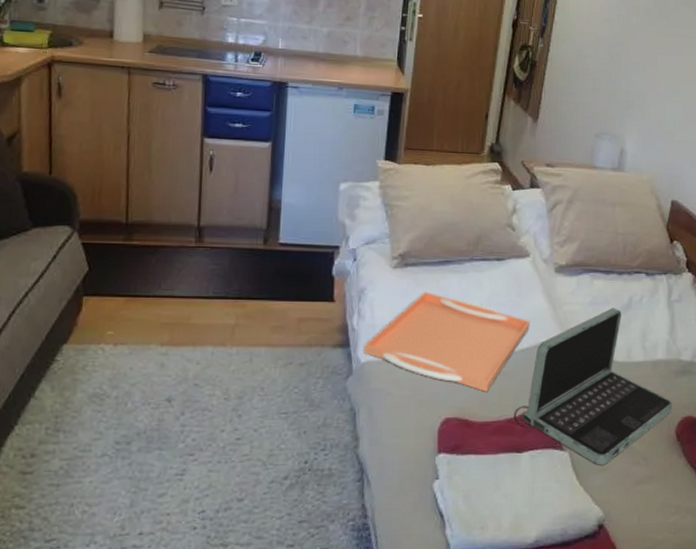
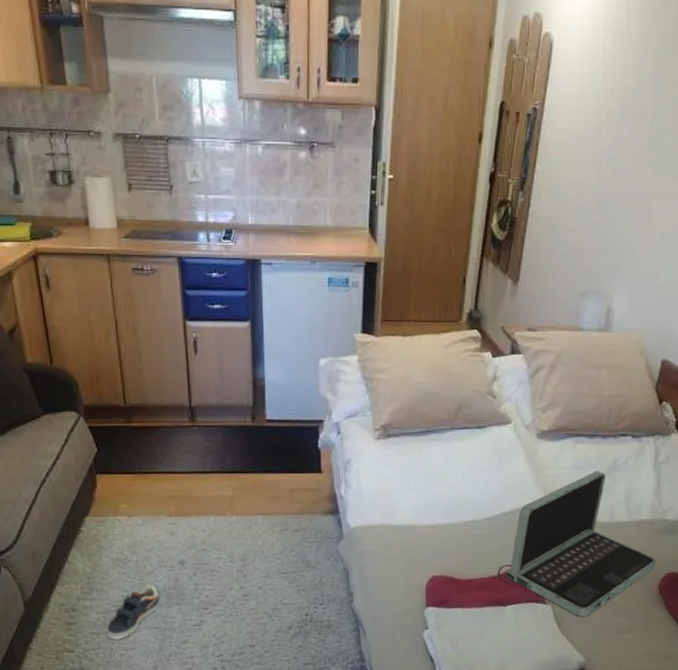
sneaker: none [68,424,138,493] -> present [106,584,160,640]
serving tray: present [363,291,530,392] -> none [352,460,512,552]

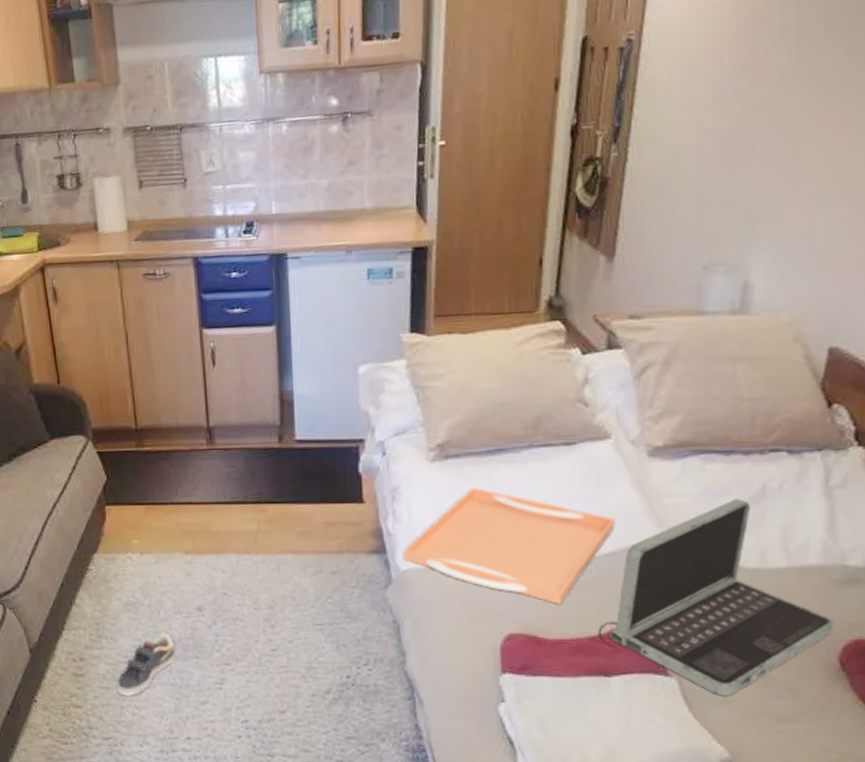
serving tray: none [352,460,512,552] -> present [403,487,615,604]

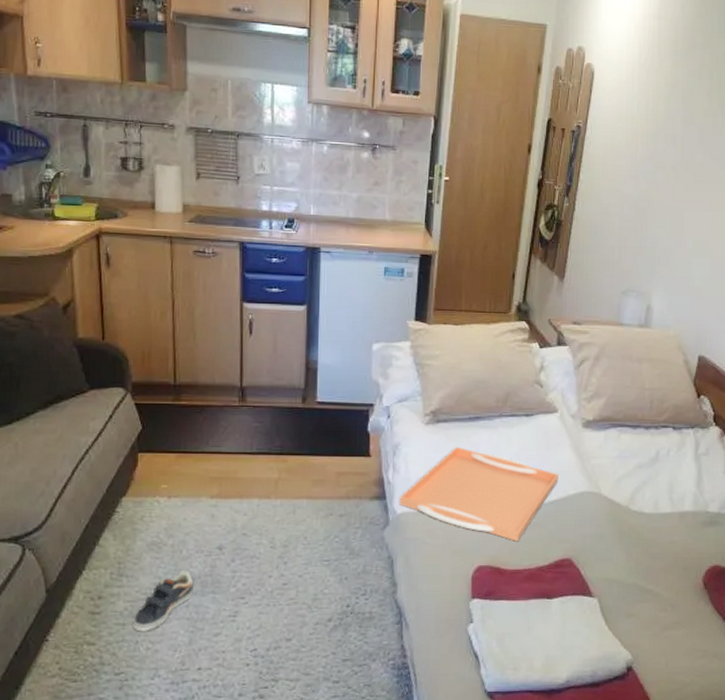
laptop: present [598,499,834,696] -> none [544,461,700,612]

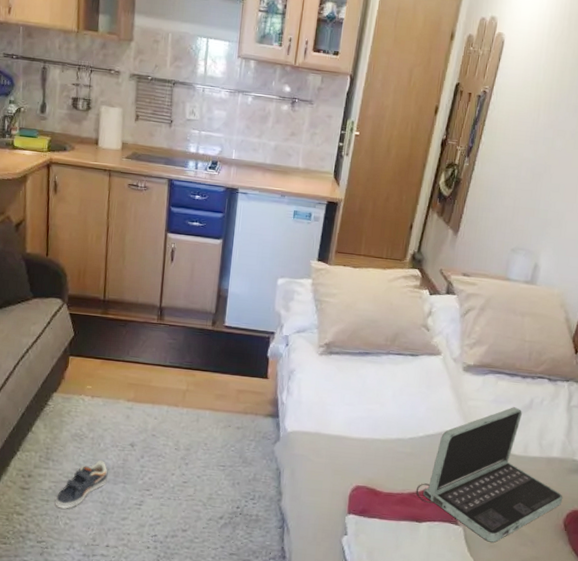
serving tray: present [399,446,559,542] -> none [290,377,437,468]
laptop: none [544,461,700,612] -> present [416,407,563,543]

